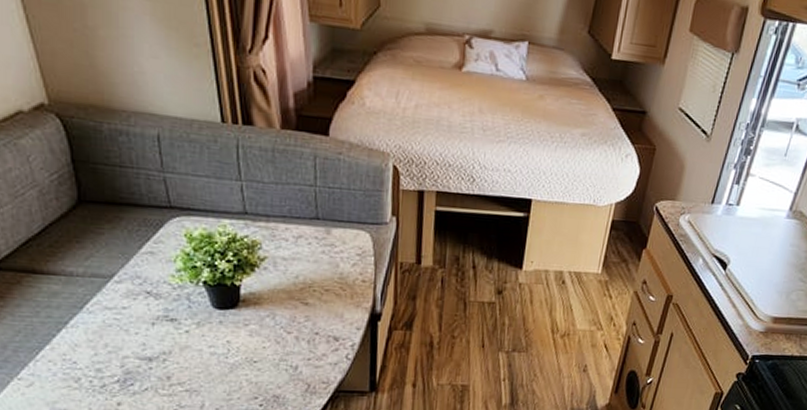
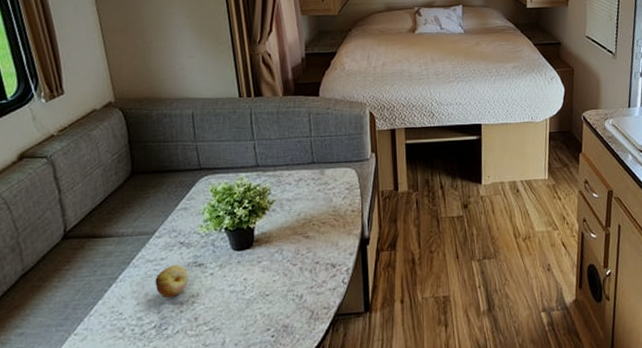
fruit: none [116,316,158,353] -> present [155,265,188,299]

